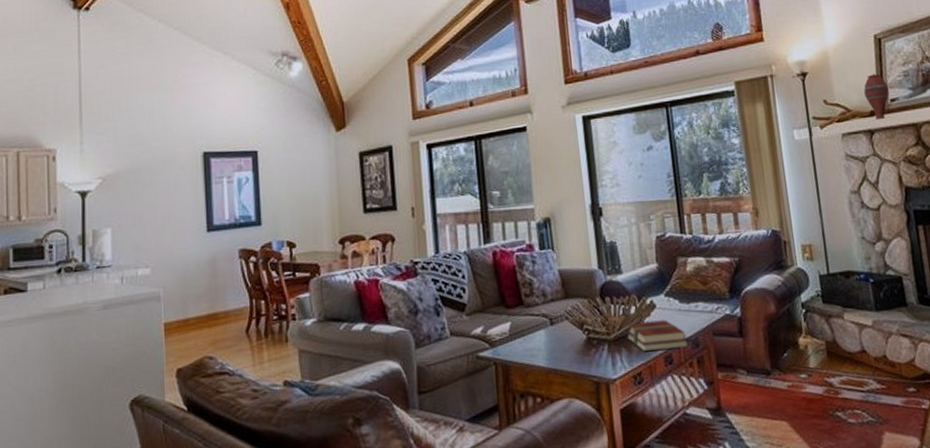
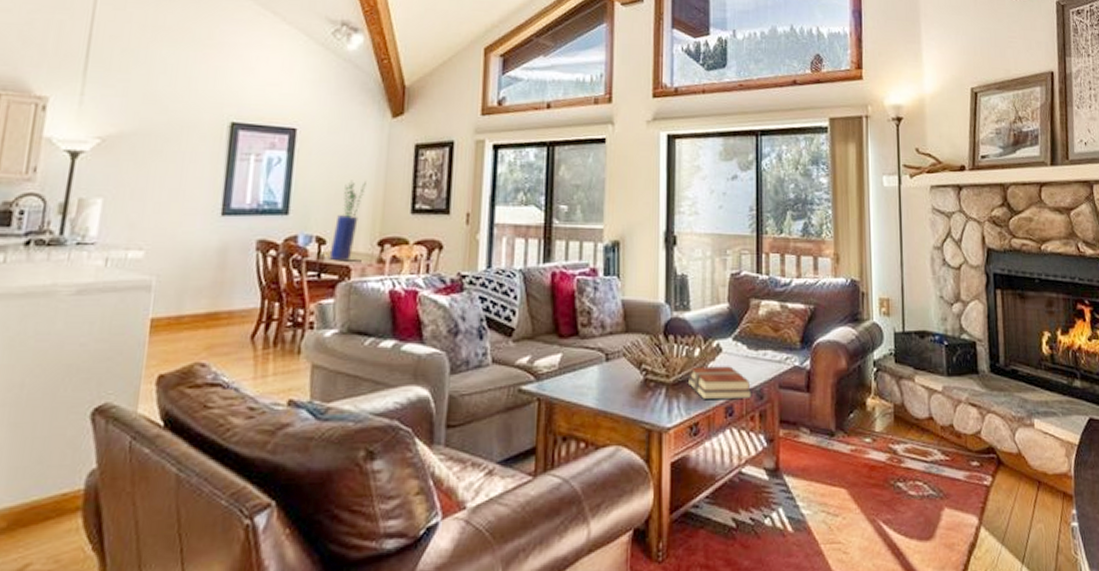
vase: none [300,190,322,261] -> present [329,180,366,261]
vase: present [864,74,889,120] -> none [956,128,980,176]

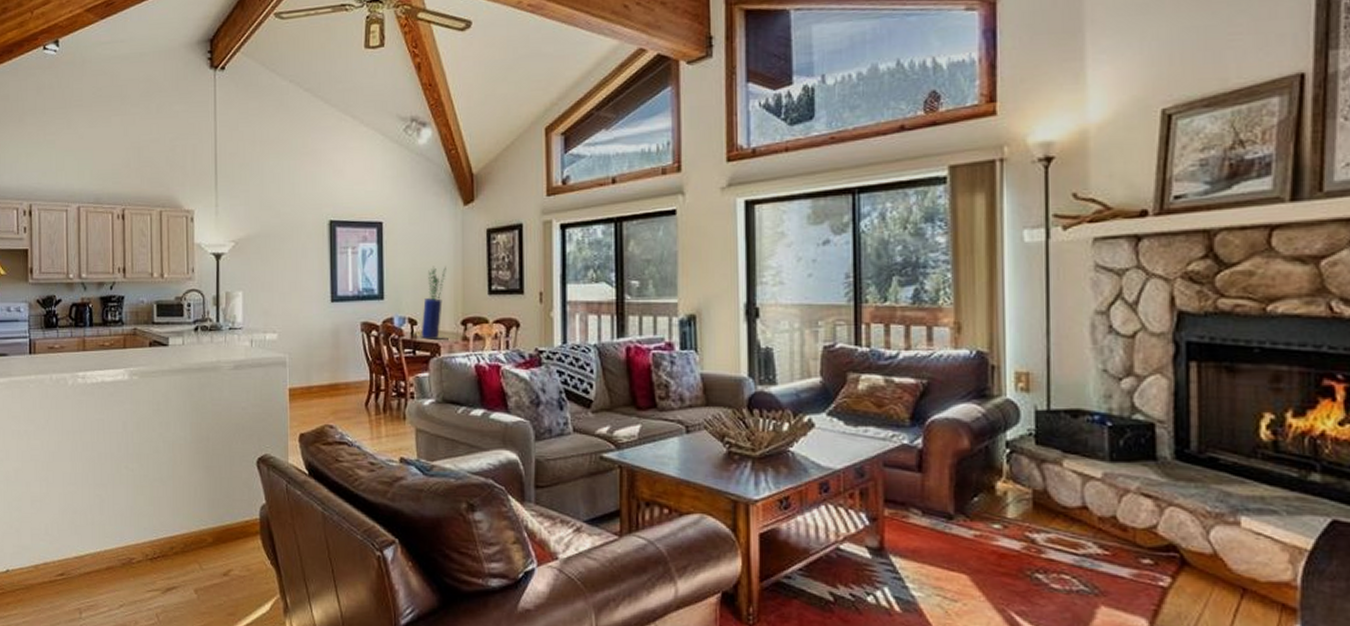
books: present [687,366,752,400] -> none [775,441,851,476]

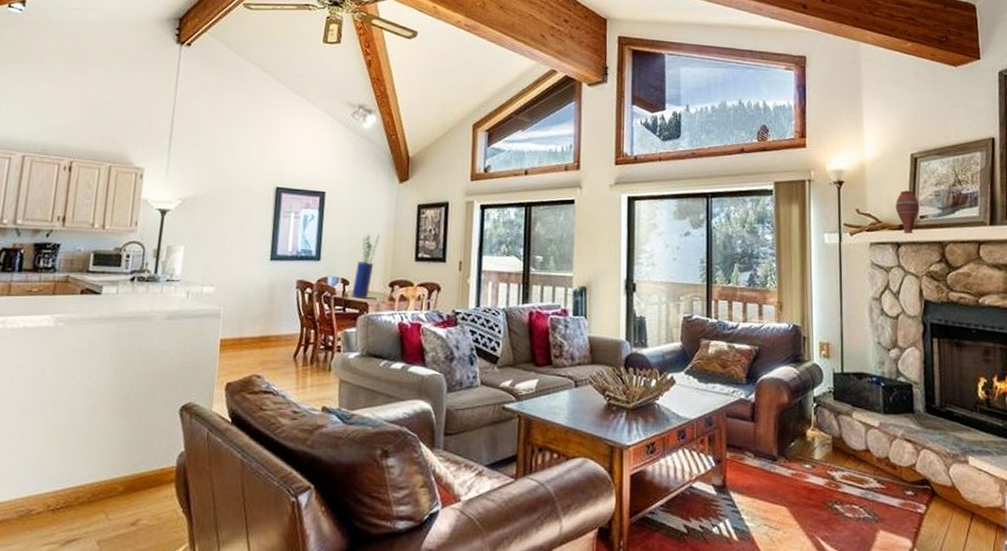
vase: none [1135,161,1173,223] -> present [896,190,919,234]

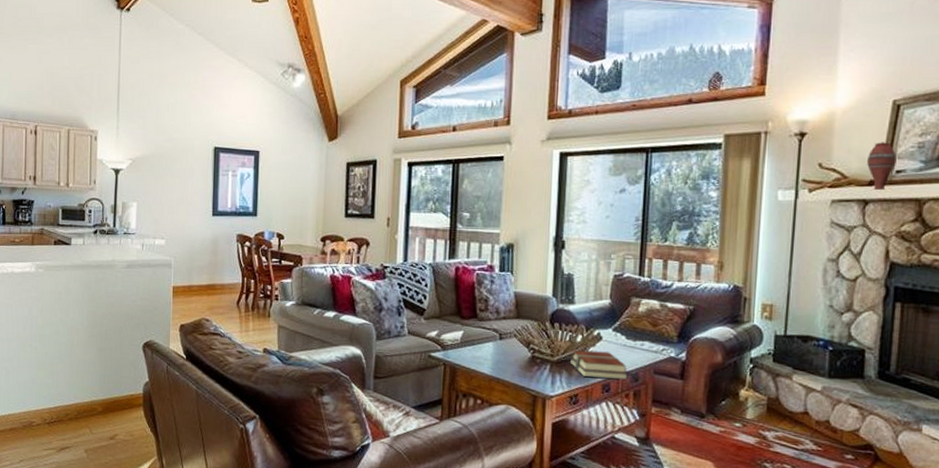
vase: present [351,233,380,299] -> none [286,190,311,252]
books: none [645,395,702,425] -> present [569,350,628,380]

